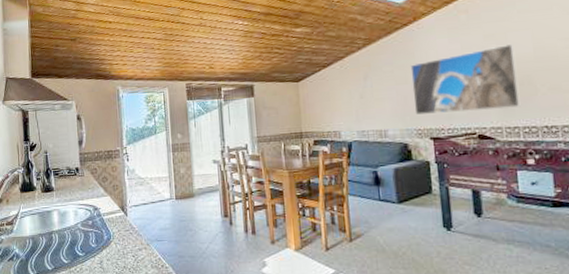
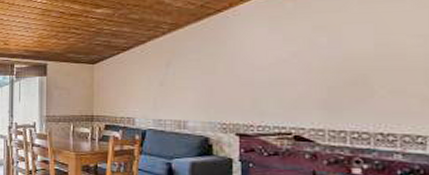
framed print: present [410,44,521,115] -> none [220,38,351,110]

